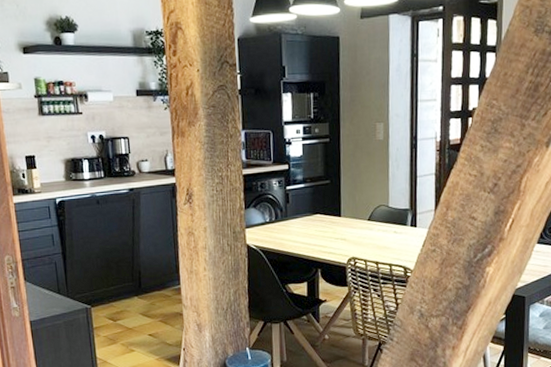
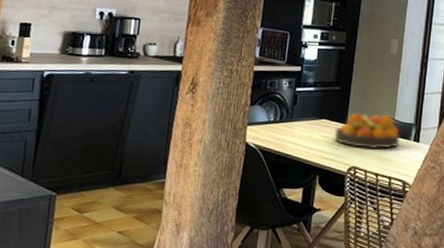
fruit bowl: none [330,202,396,239] -> present [334,112,400,150]

